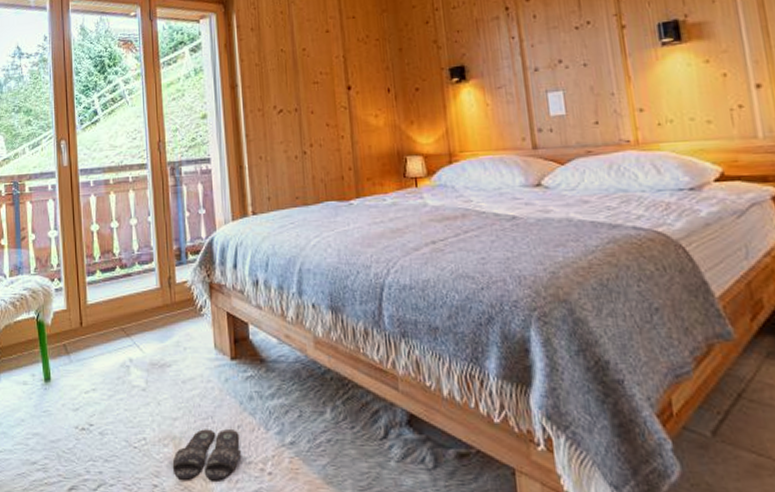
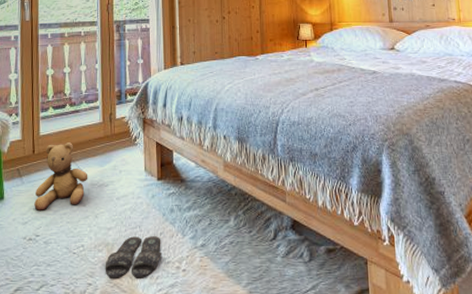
teddy bear: none [85,311,147,396] -> present [34,141,88,212]

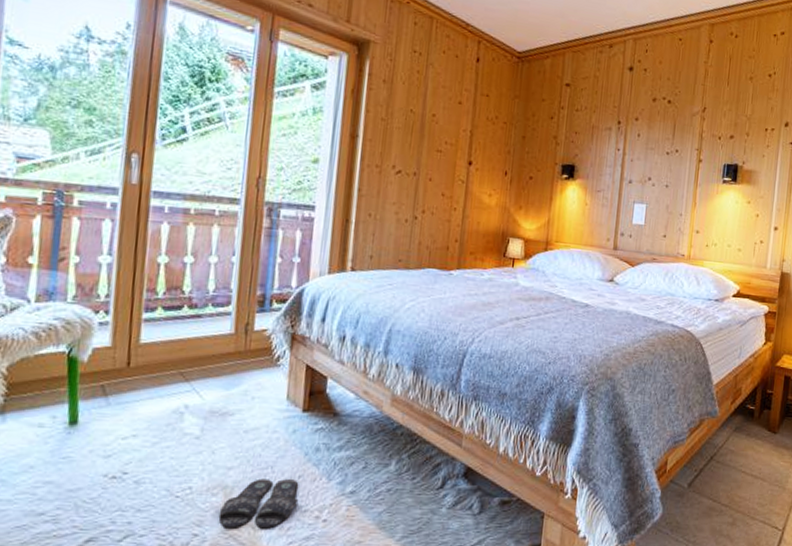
teddy bear: present [34,141,88,212] -> none [123,354,207,443]

